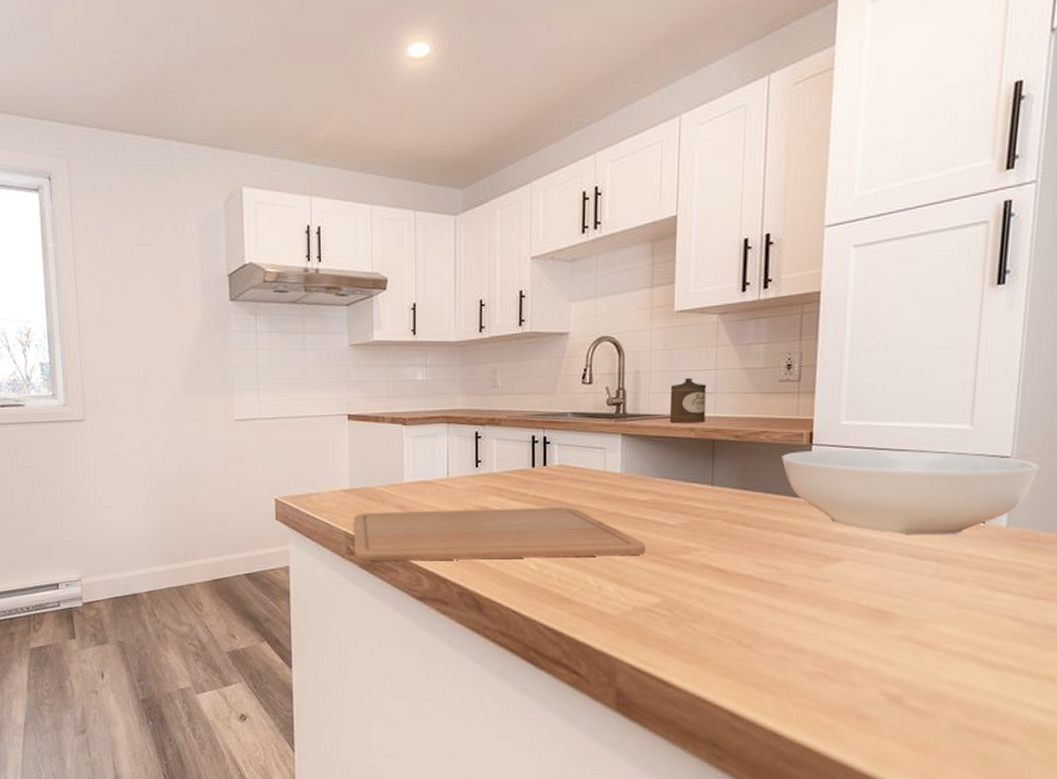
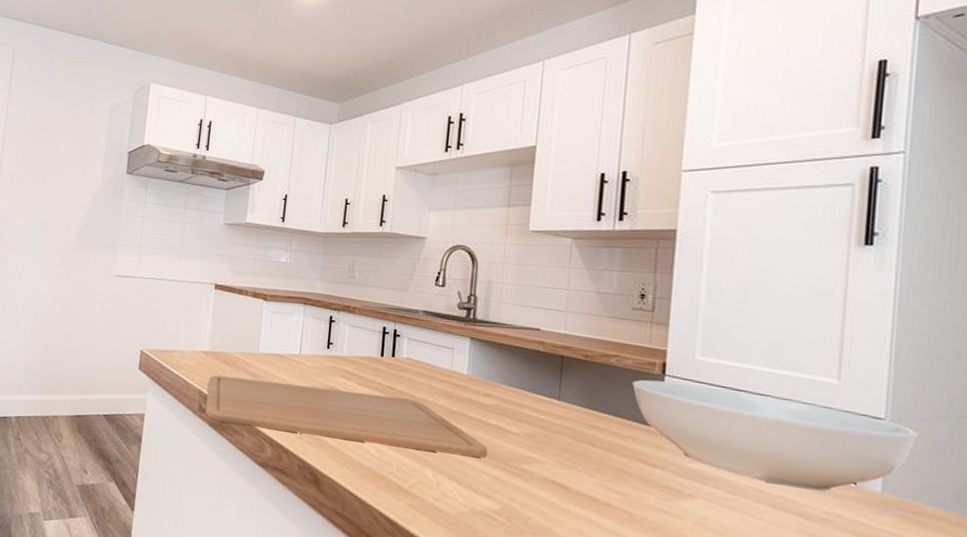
canister: present [670,377,707,424] -> none [519,293,558,339]

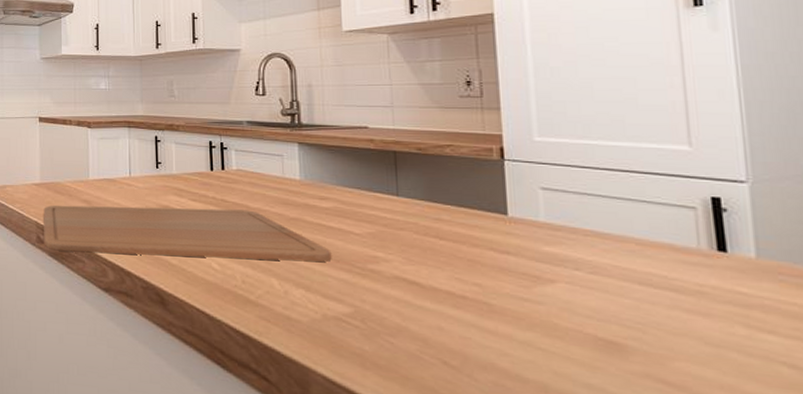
bowl: present [632,379,919,491] -> none [471,165,787,263]

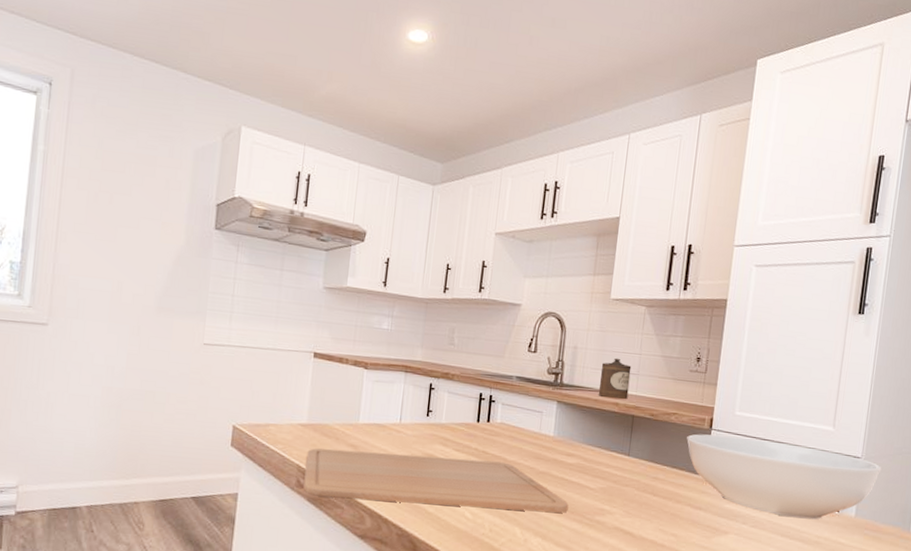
canister: none [344,91,384,135] -> present [599,358,632,400]
bowl: none [471,165,787,263] -> present [687,434,882,520]

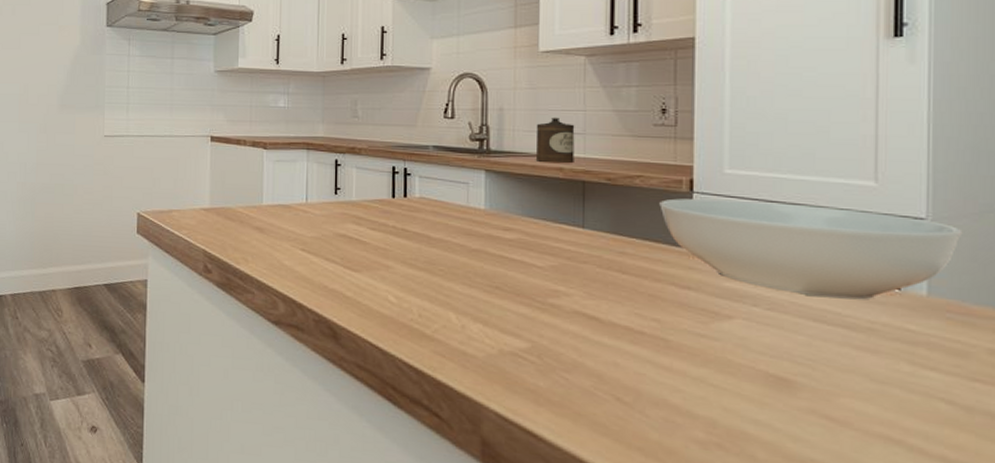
chopping board: present [303,448,569,513] -> none [211,232,512,296]

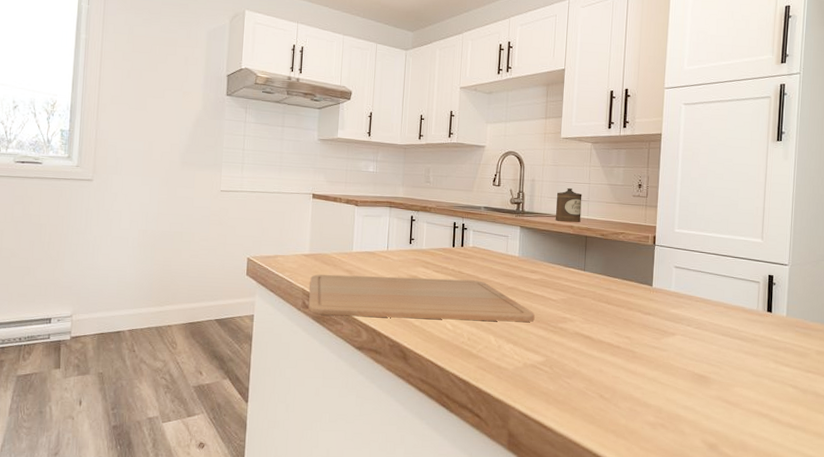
chopping board: none [211,232,512,296] -> present [308,274,535,323]
bowl: present [659,198,963,300] -> none [634,249,807,320]

